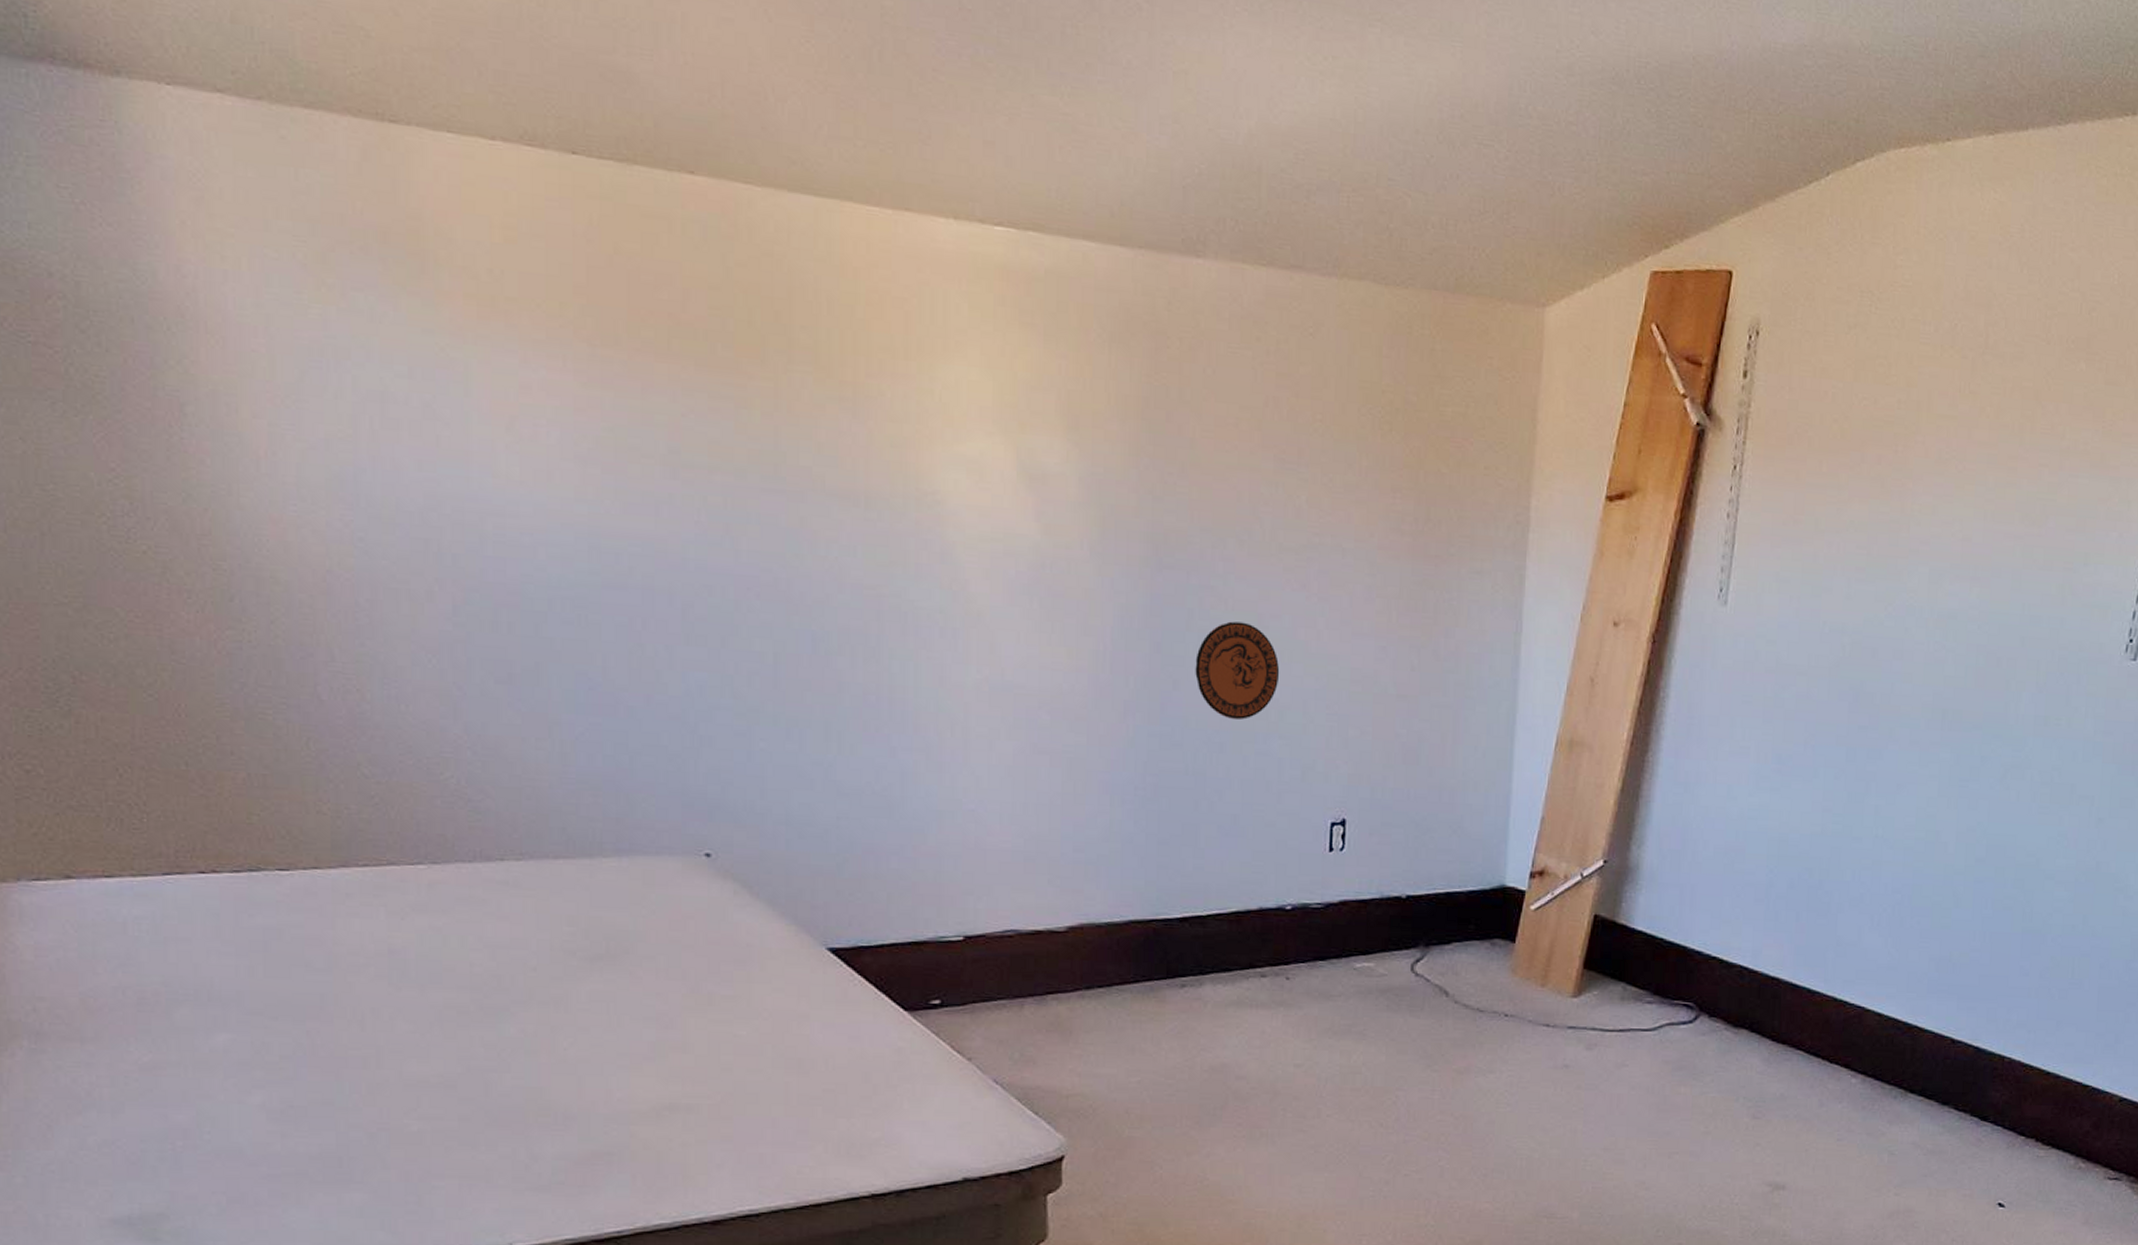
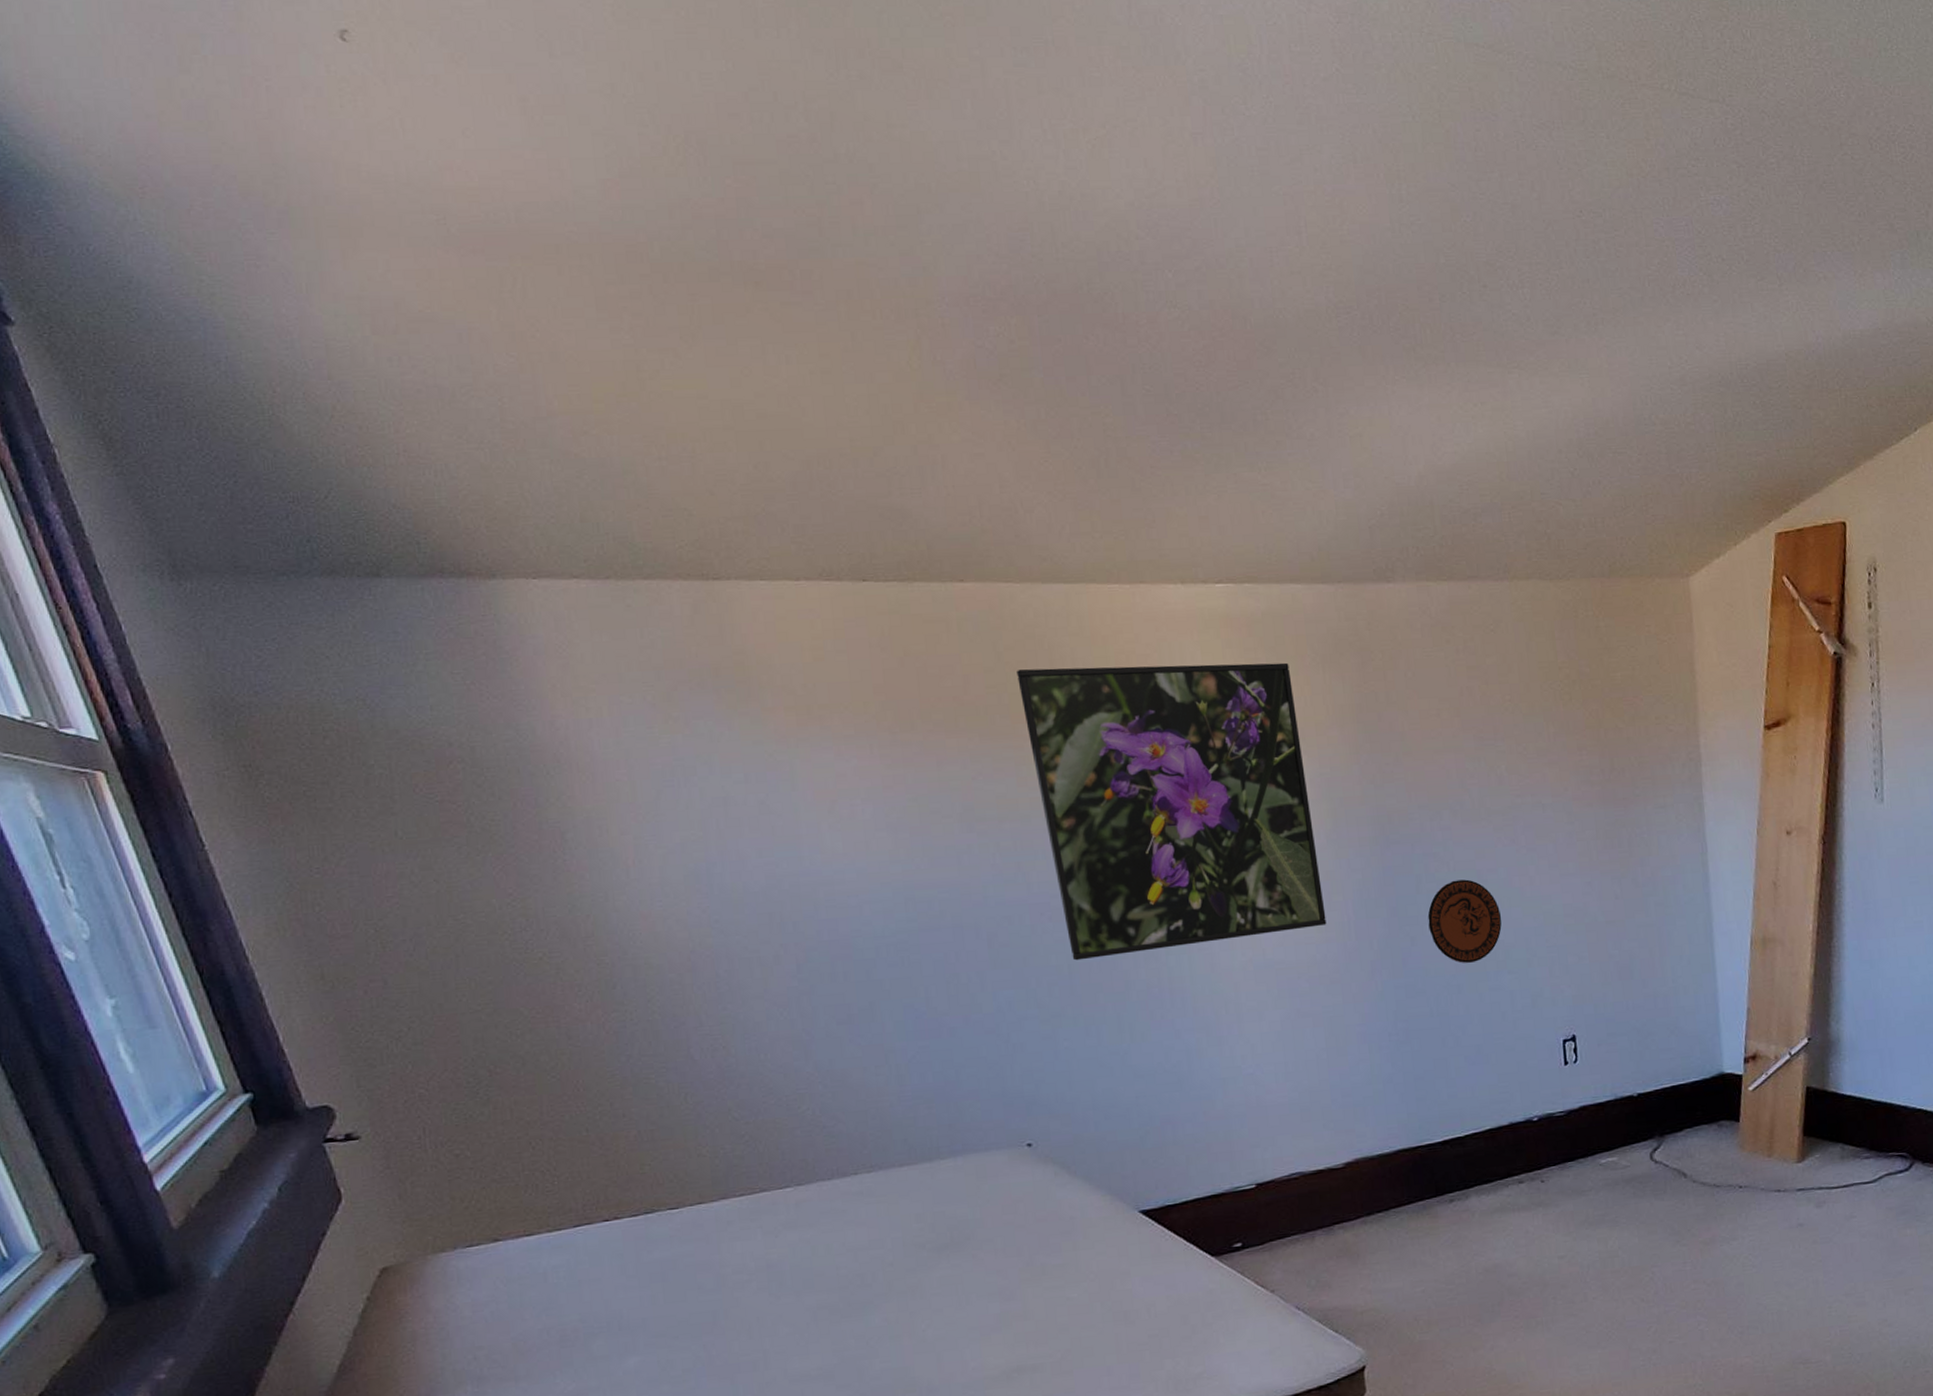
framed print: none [747,292,1079,652] -> present [1017,662,1327,961]

